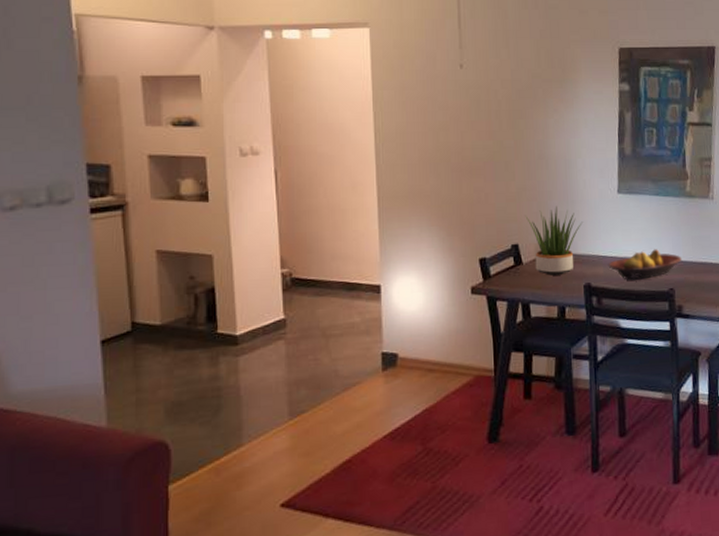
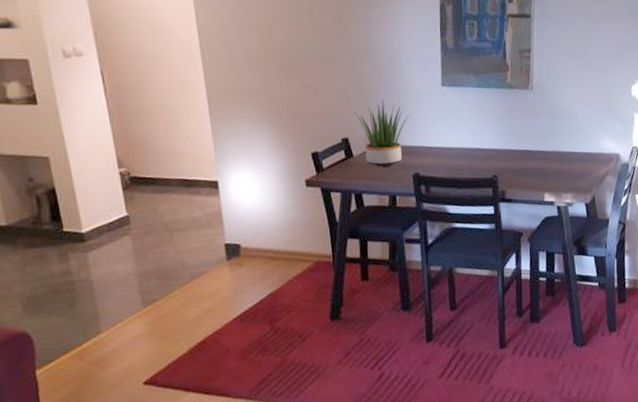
fruit bowl: present [608,249,682,280] -> none [434,139,504,169]

